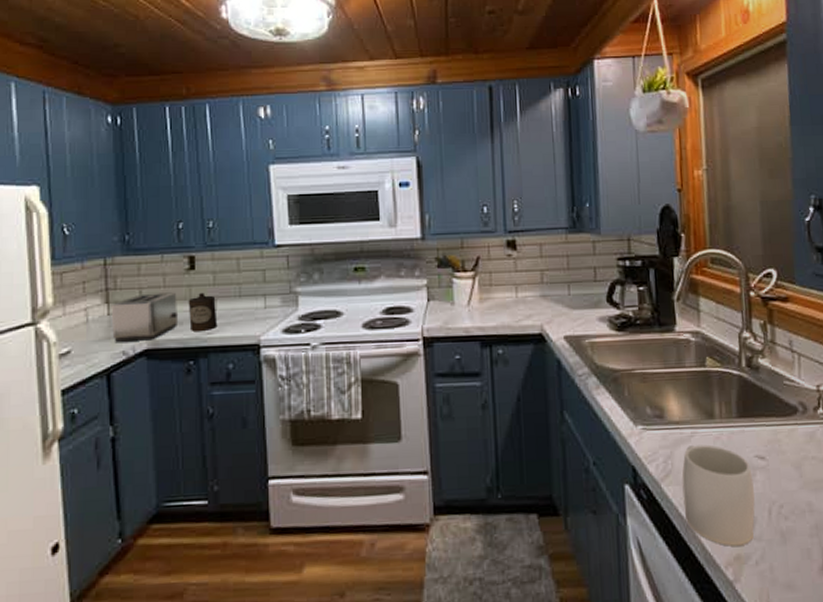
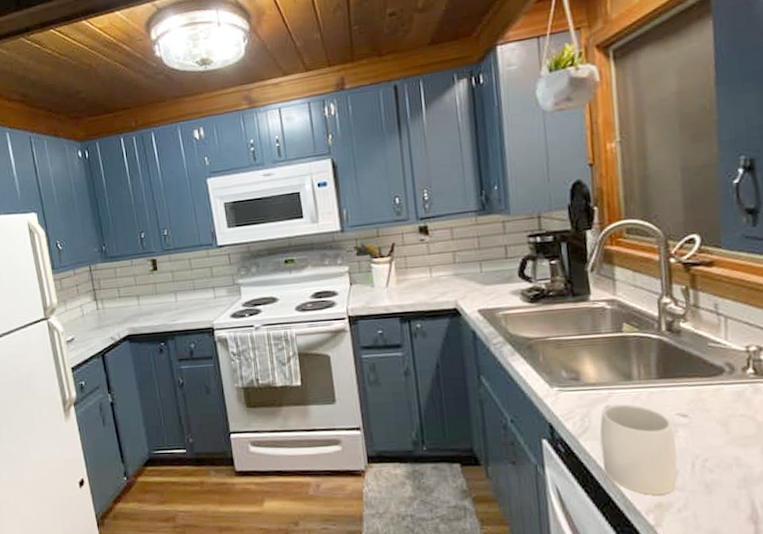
toaster: present [111,292,179,342] -> none [98,289,150,330]
canister: present [188,292,218,331] -> none [154,288,179,319]

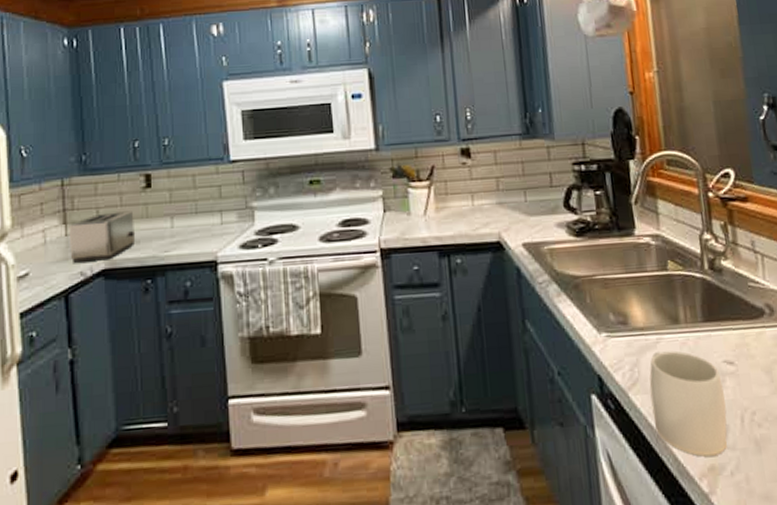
toaster: none [98,289,150,330] -> present [68,211,136,263]

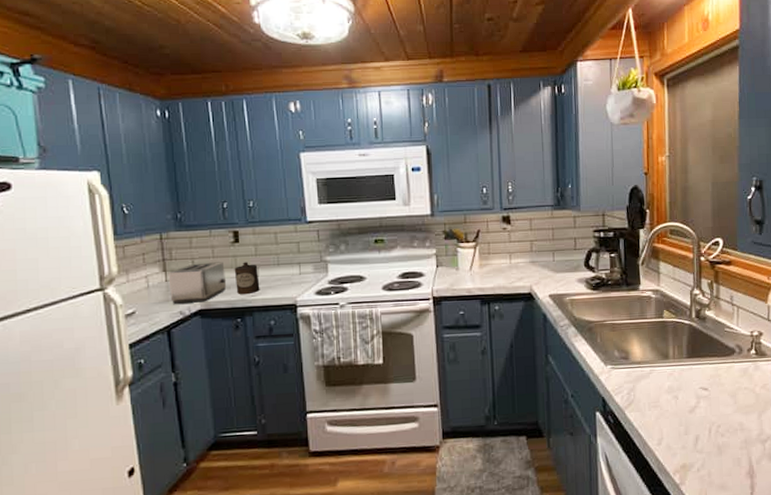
canister: none [144,210,175,250] -> present [234,262,260,294]
mug: present [649,351,727,457] -> none [641,379,699,458]

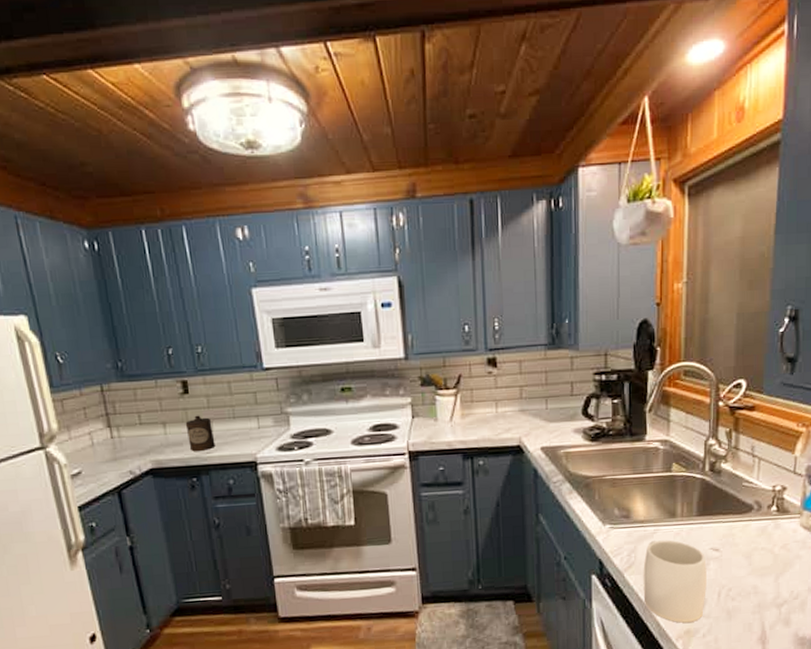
toaster: present [168,262,227,304] -> none [113,415,179,463]
mug: none [641,379,699,458] -> present [643,540,707,623]

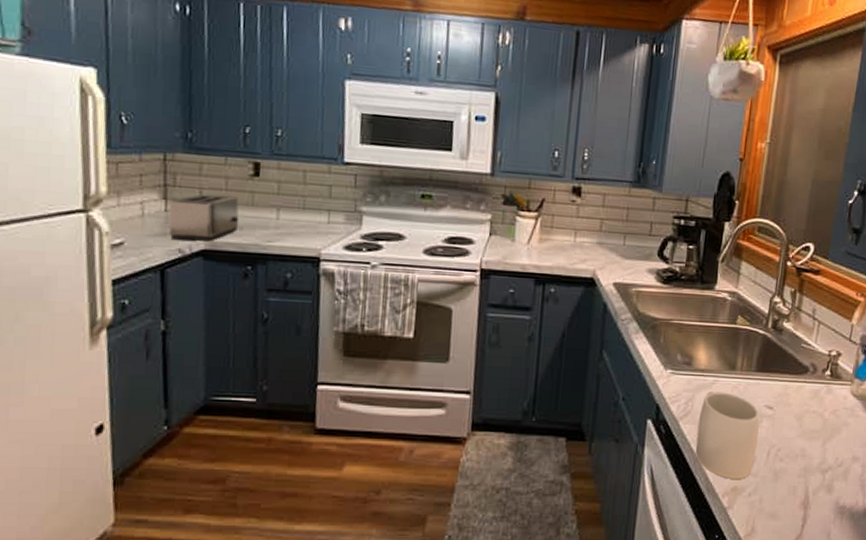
toaster: none [113,415,179,463] -> present [168,194,239,242]
canister: present [185,415,216,451] -> none [249,200,279,238]

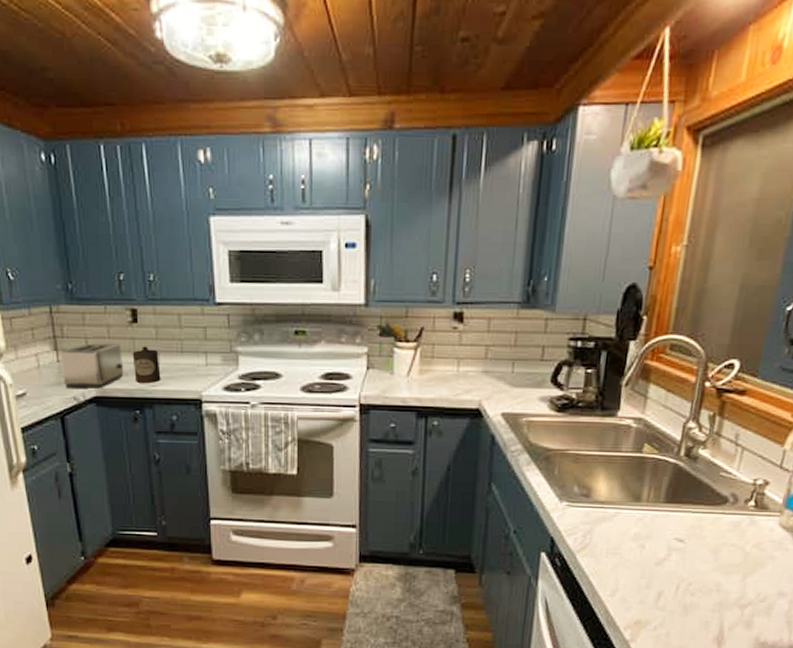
canister: none [249,200,279,238] -> present [132,346,161,383]
mug: present [695,391,760,479] -> none [594,524,668,613]

